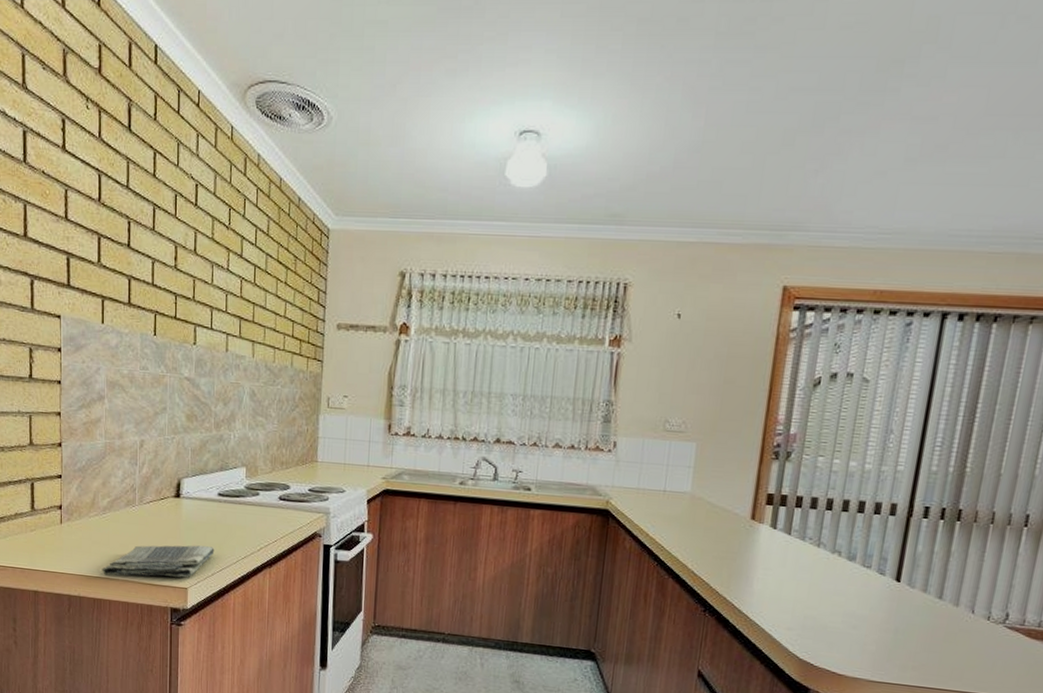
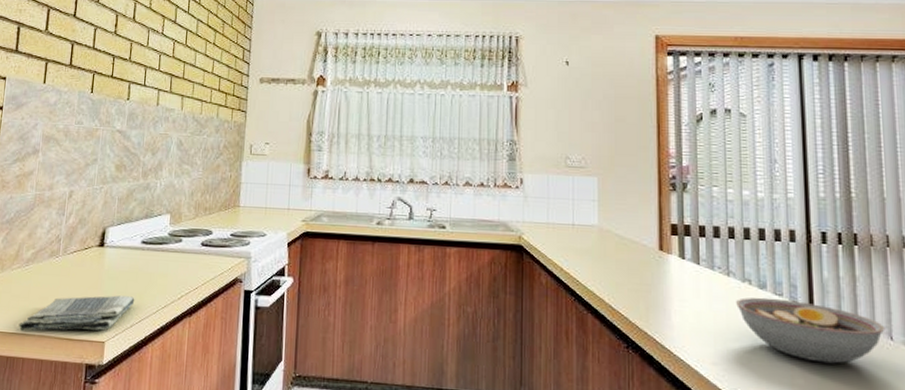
bowl: none [821,568,969,633] -> present [736,297,885,364]

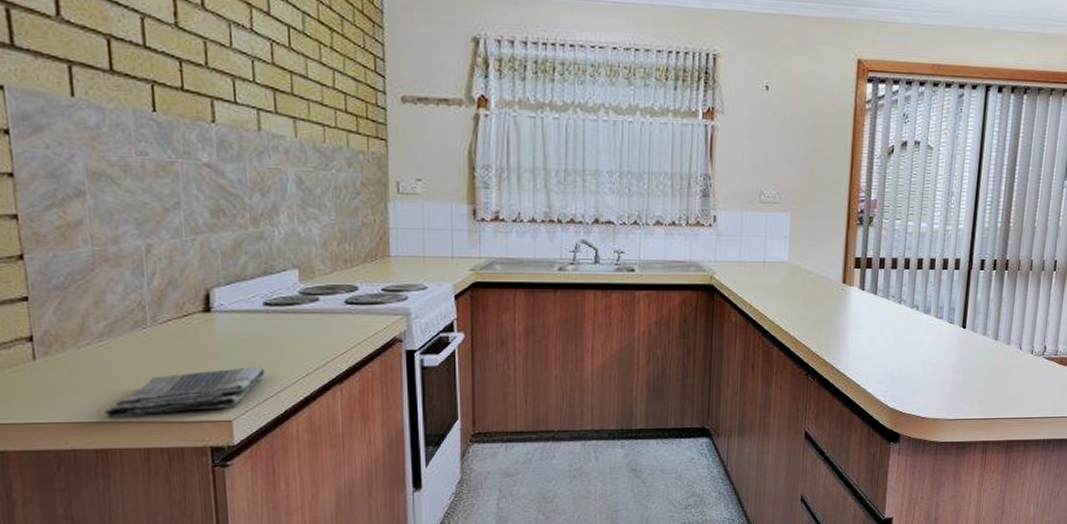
bowl: present [736,297,885,364] -> none [904,321,1018,373]

